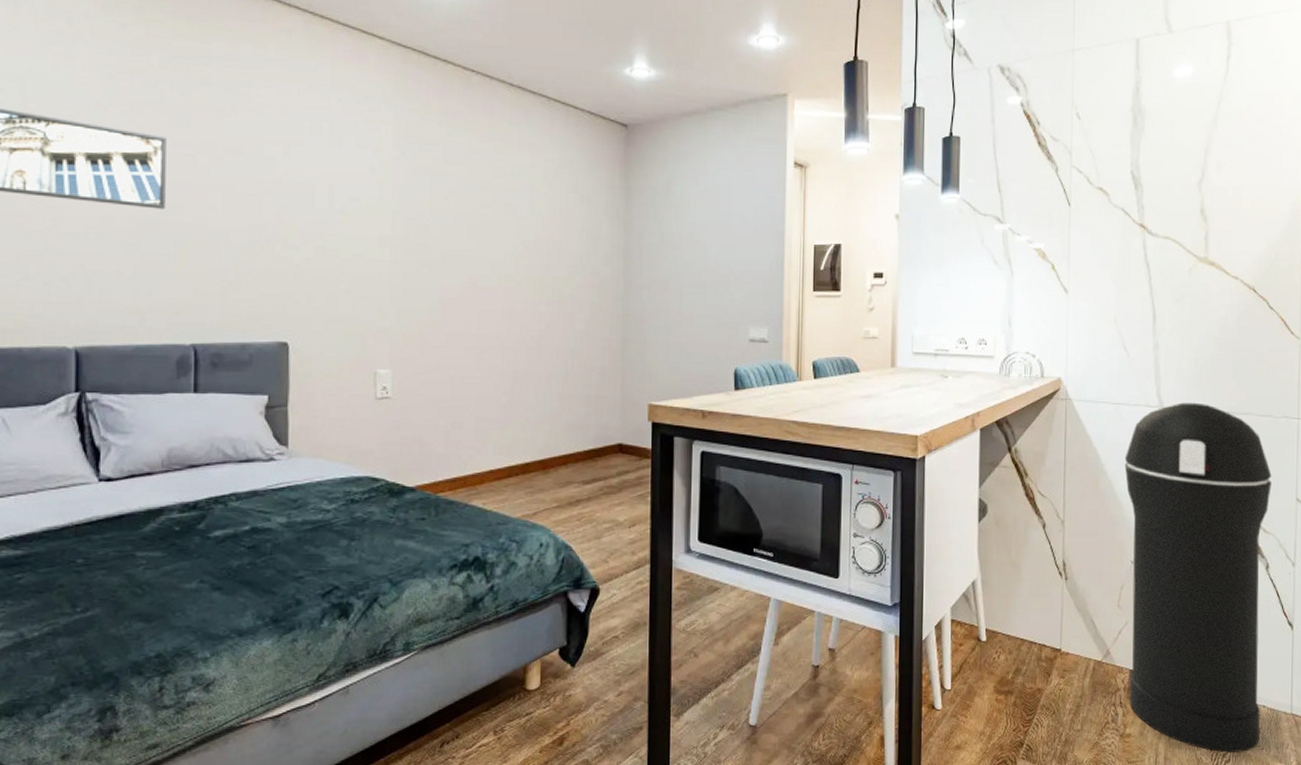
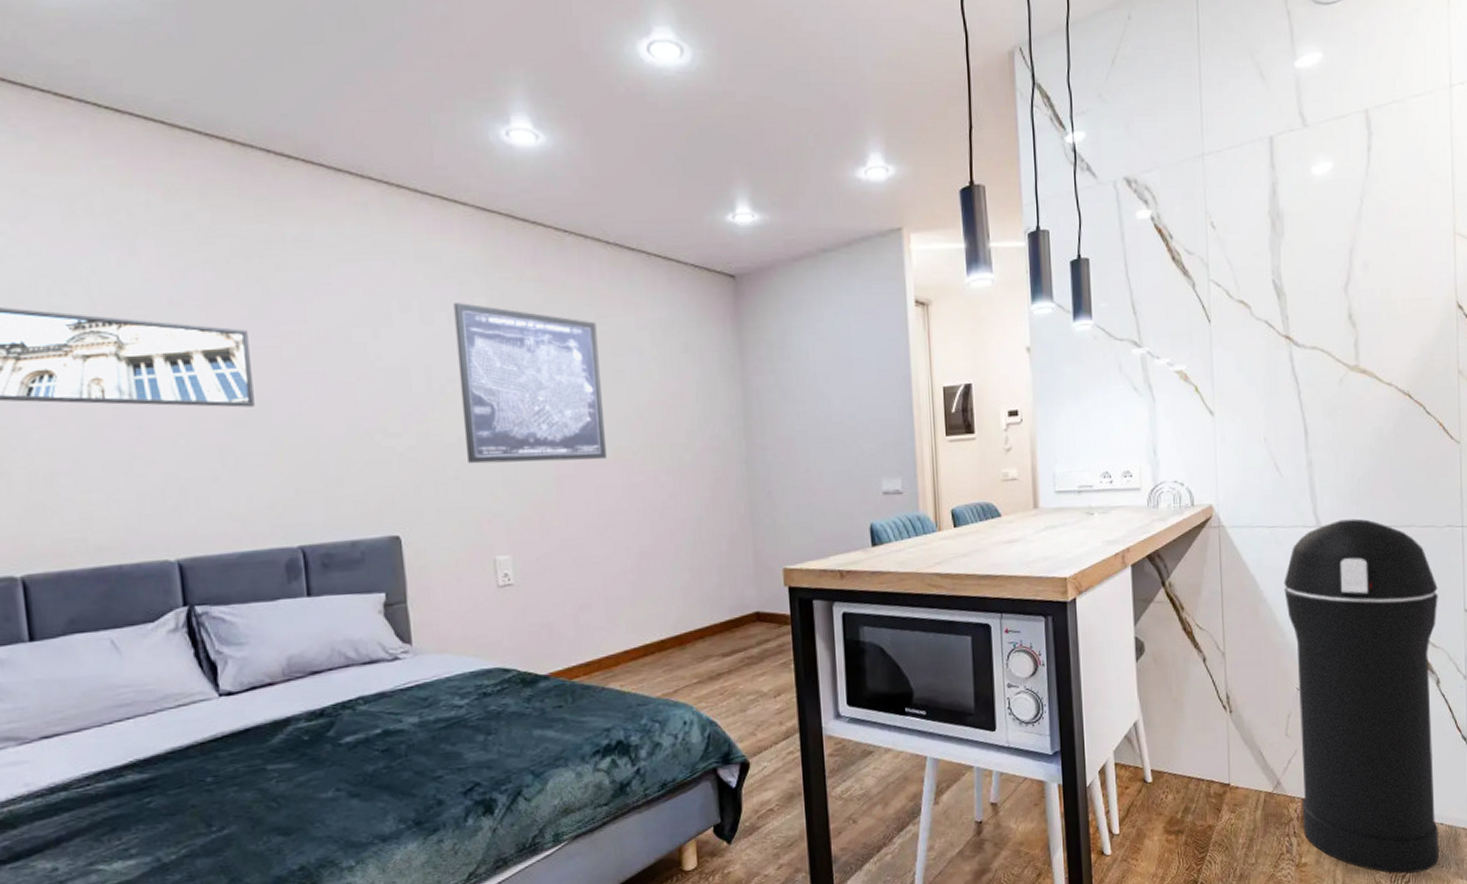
wall art: none [359,129,493,287] -> present [453,303,608,464]

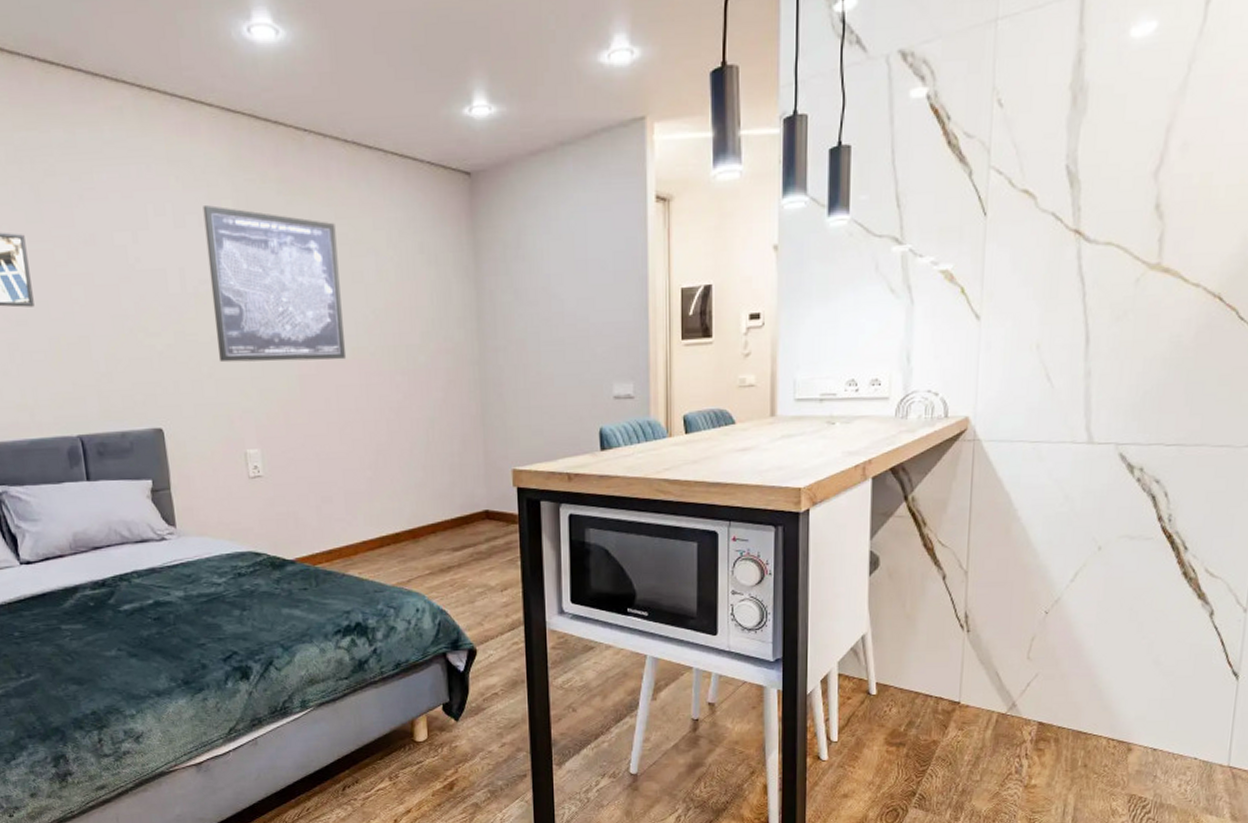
trash can: present [1283,518,1439,874] -> none [1036,435,1226,804]

